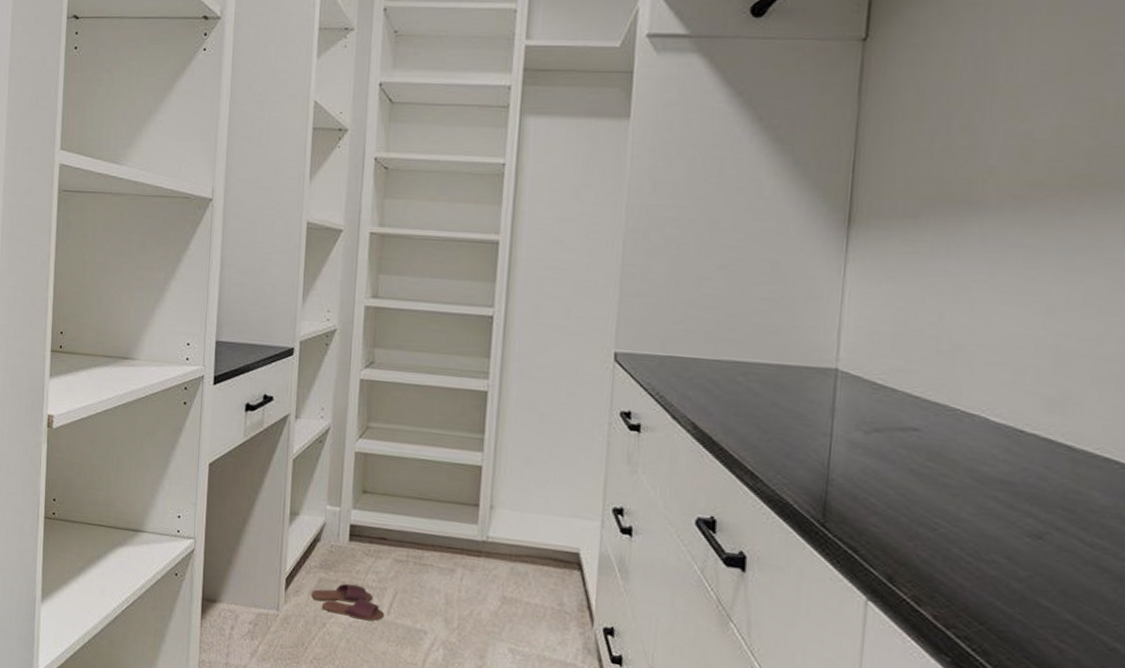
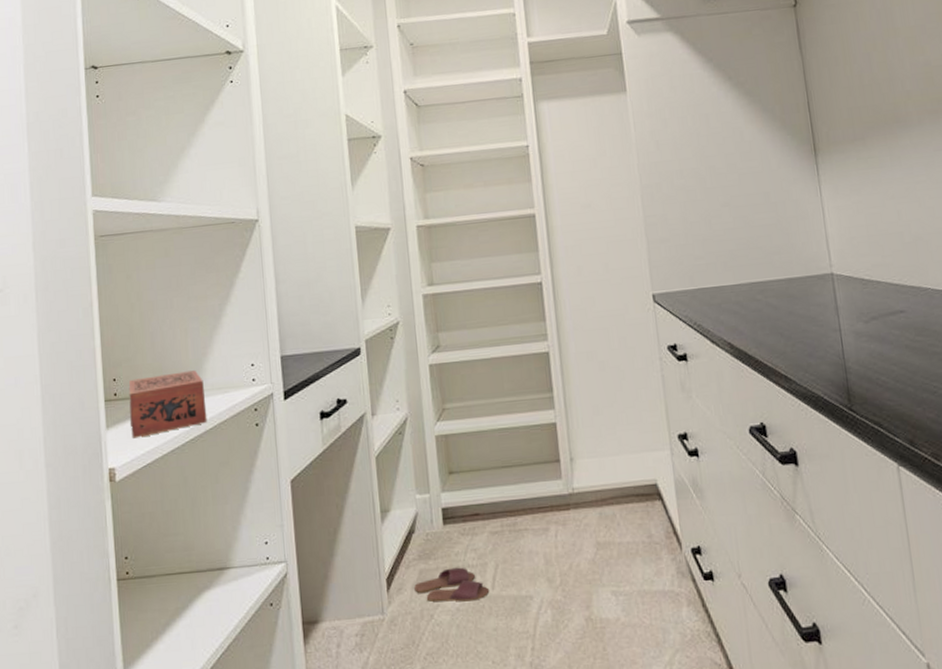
decorative box: none [70,335,141,393] -> present [128,370,207,439]

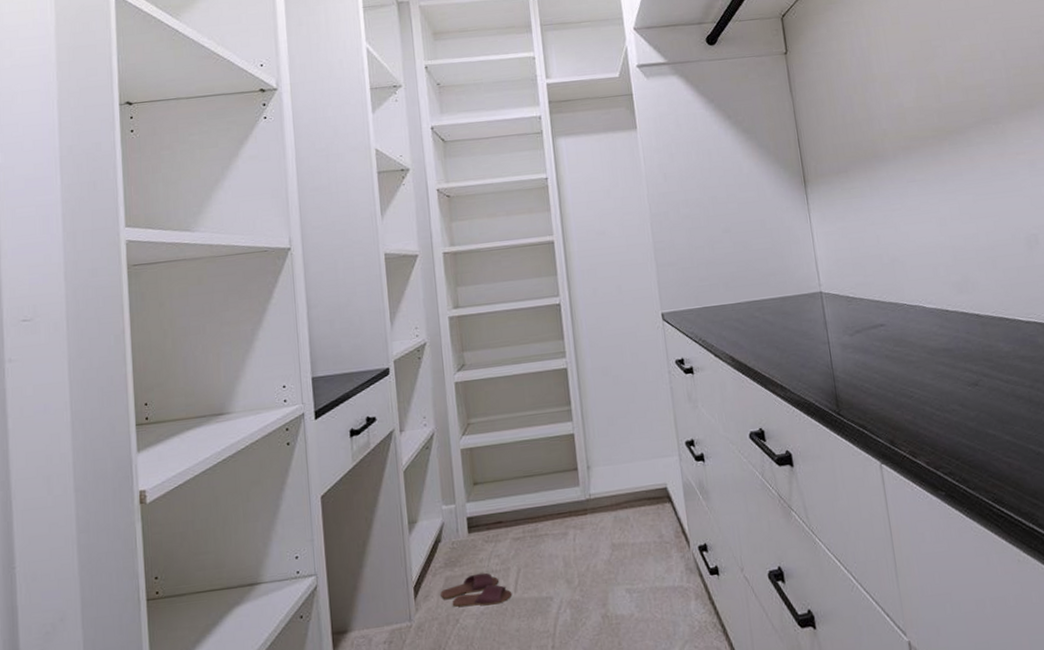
decorative box: present [128,370,207,439] -> none [160,393,239,461]

